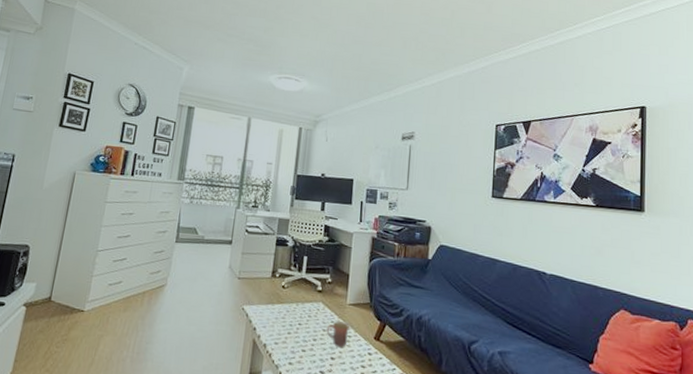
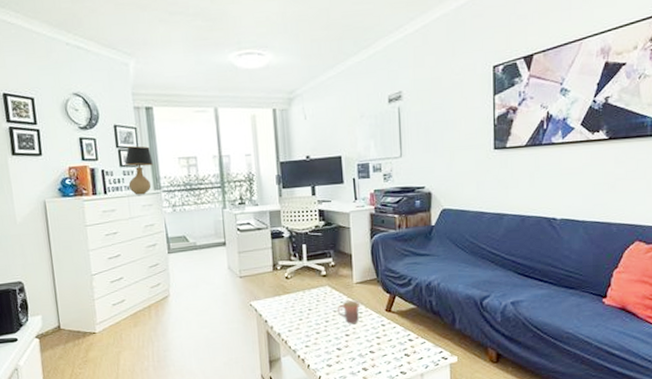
table lamp: none [154,137,184,184] -> present [125,146,153,197]

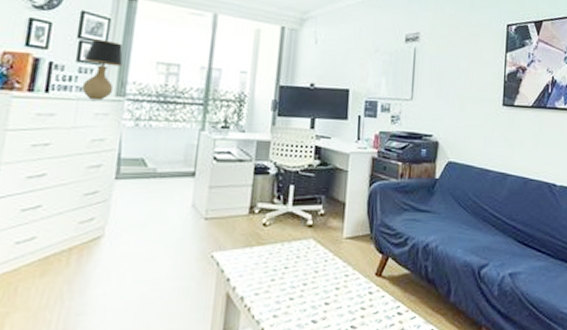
mug: present [337,300,360,325] -> none [319,259,346,290]

